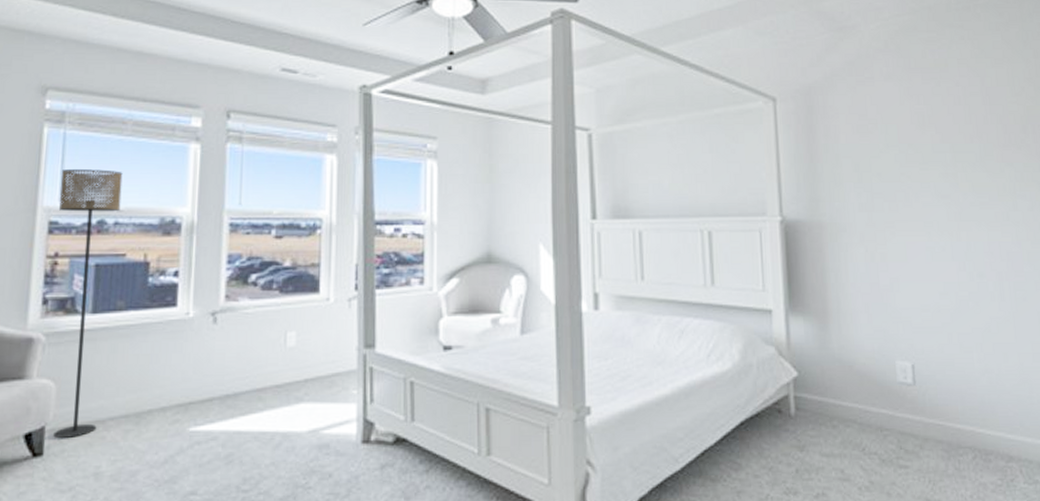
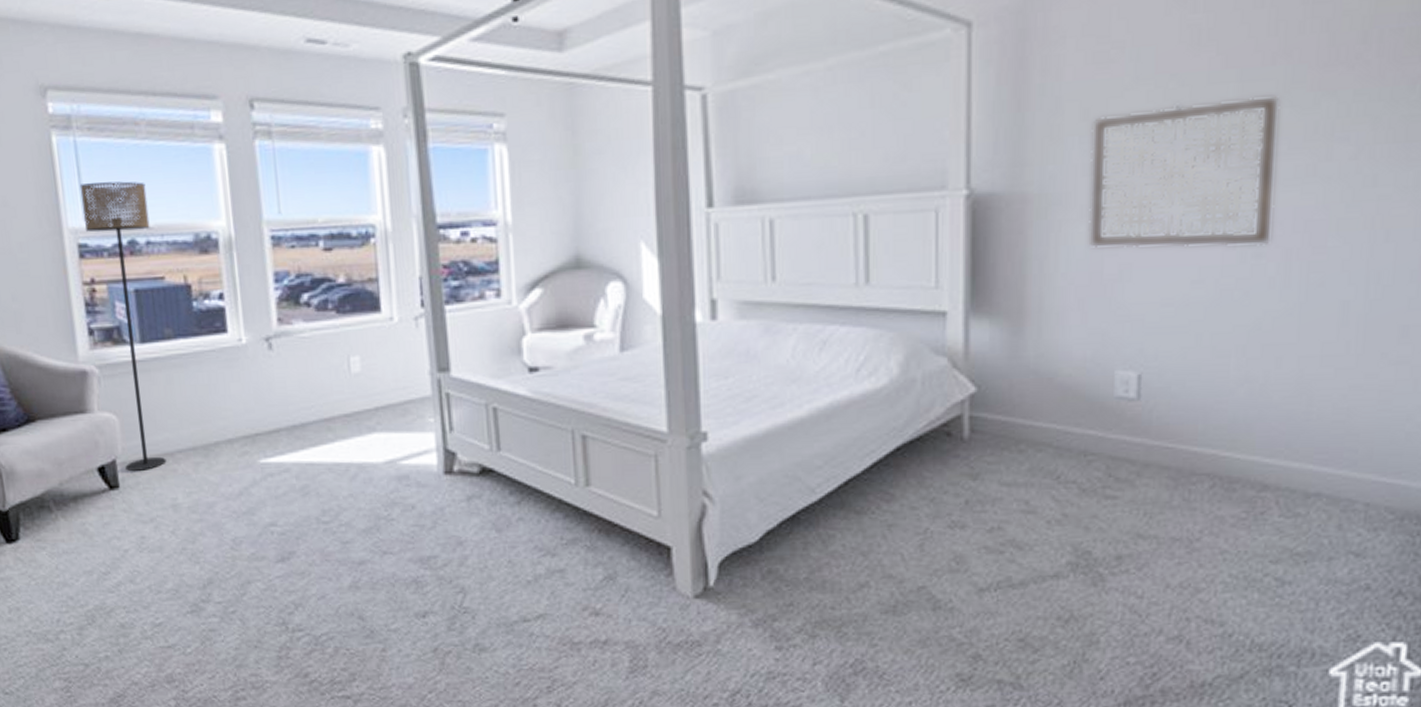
wall art: none [861,163,989,269] -> present [1088,95,1281,249]

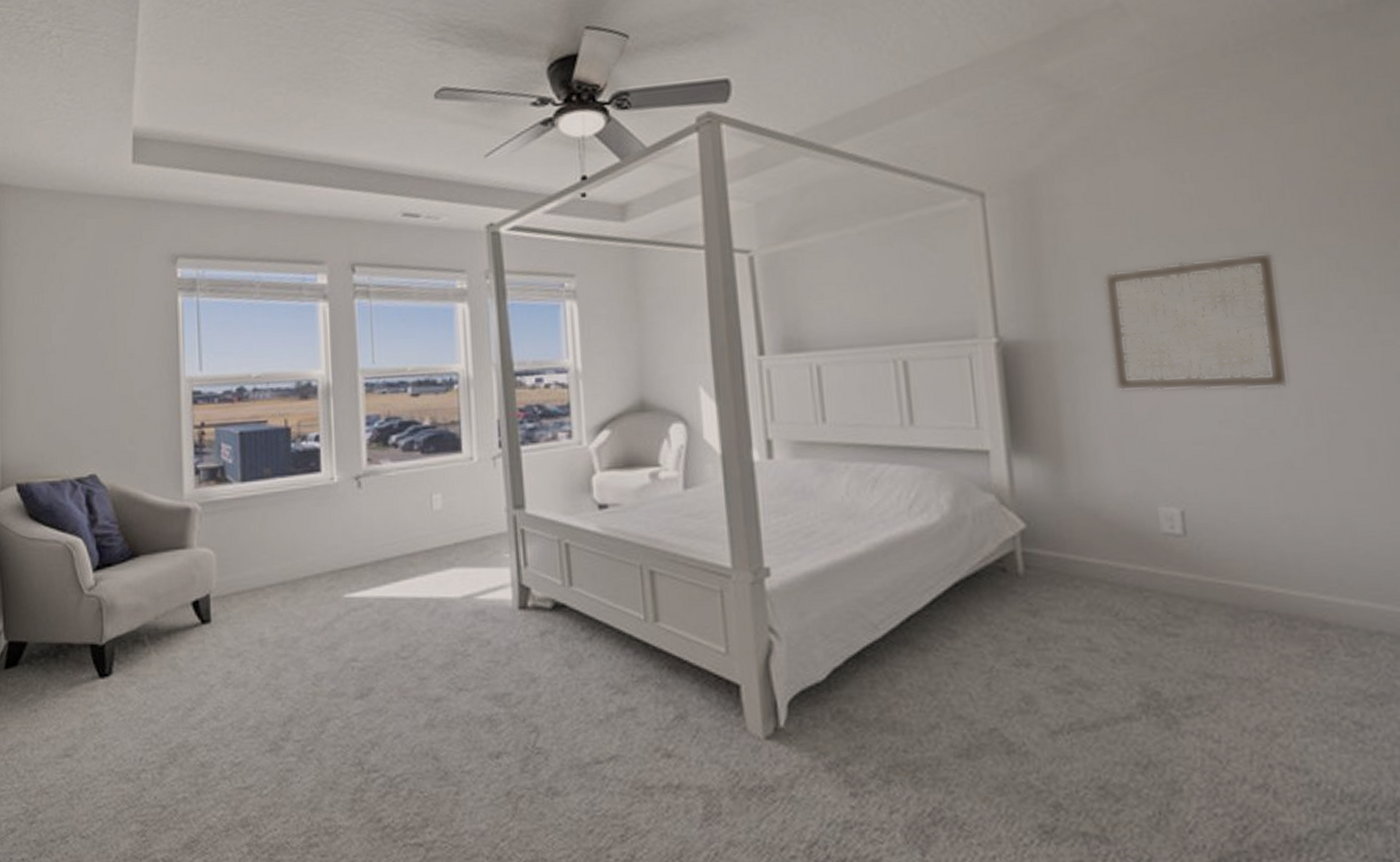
floor lamp: present [79,181,166,471] -> none [198,335,258,605]

